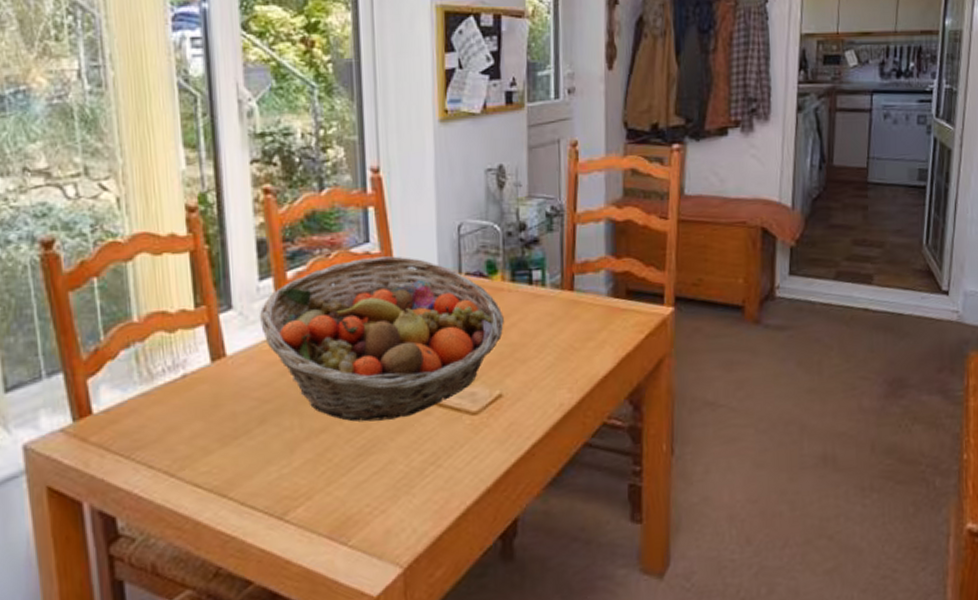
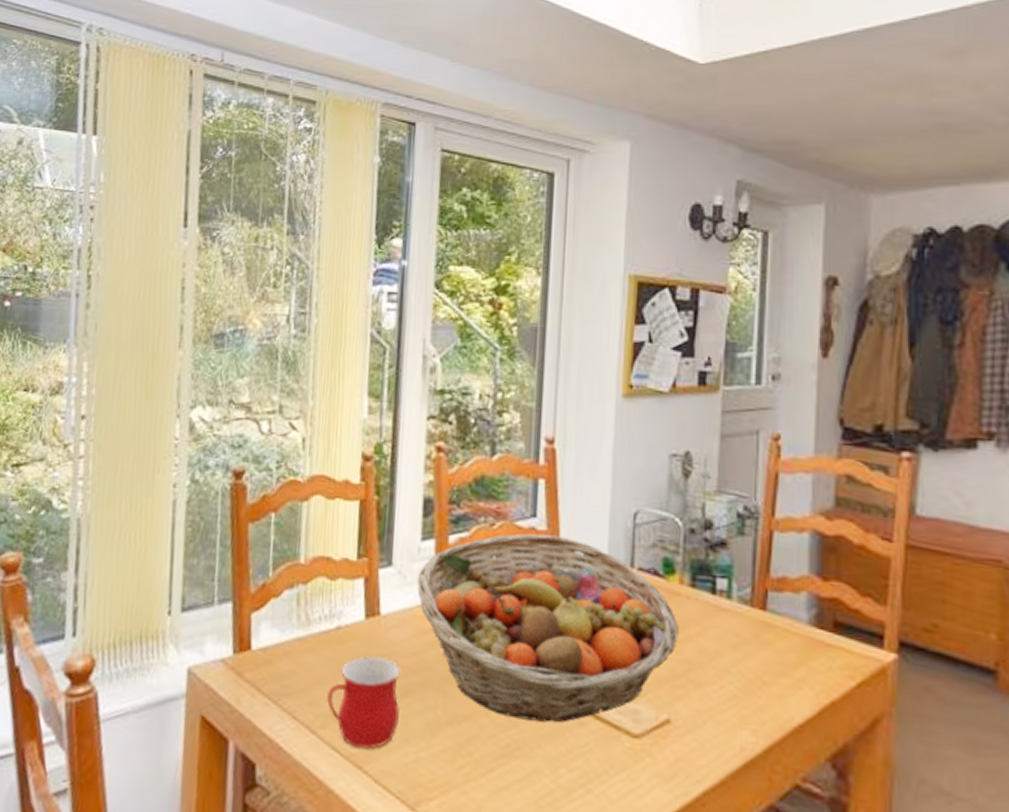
mug: none [182,393,258,480] -> present [327,655,400,750]

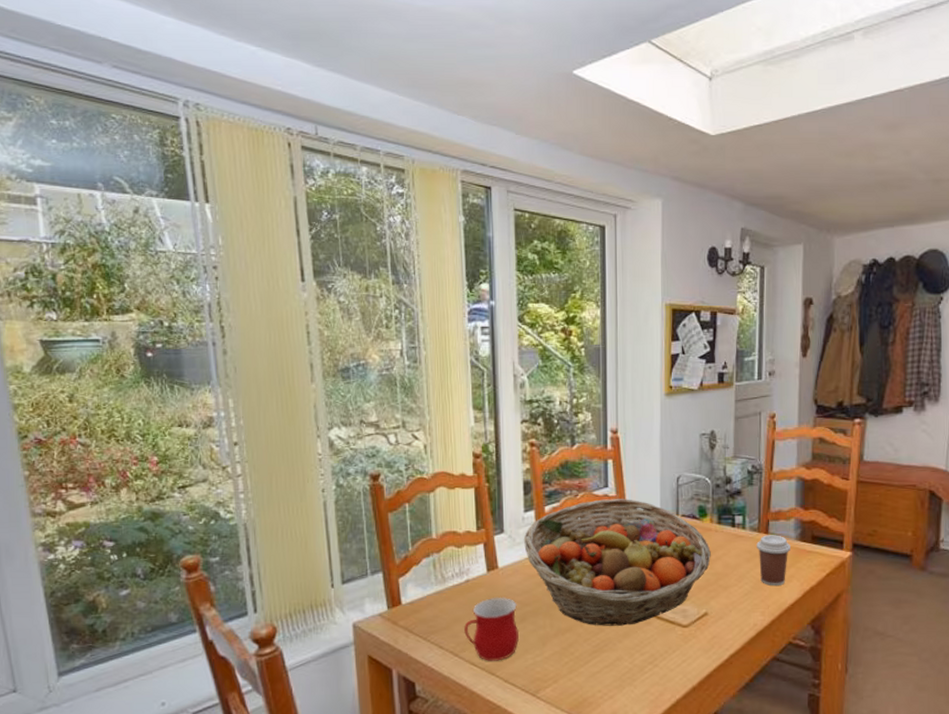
coffee cup: none [748,612,800,692] -> present [756,535,790,586]

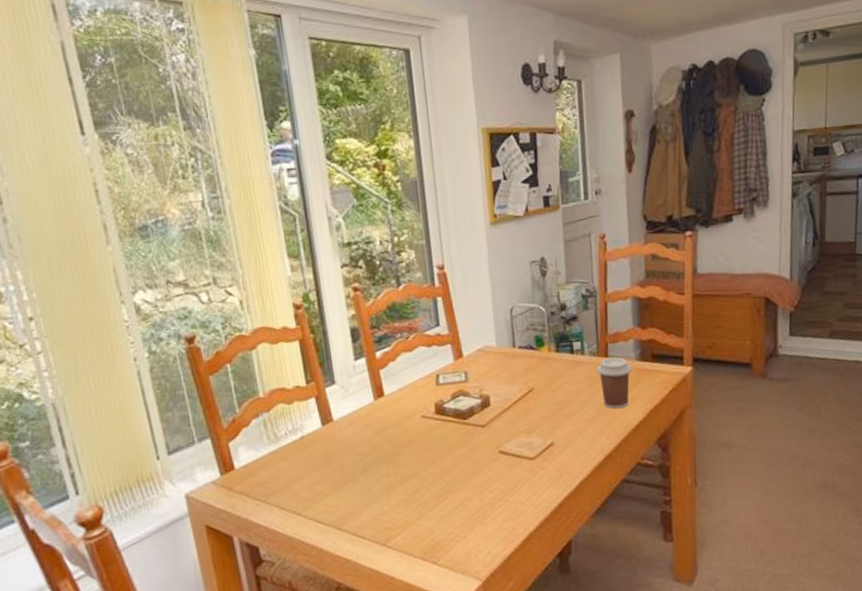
mug: present [464,597,519,661] -> none [304,449,363,517]
fruit basket: present [523,499,711,626] -> none [356,335,552,469]

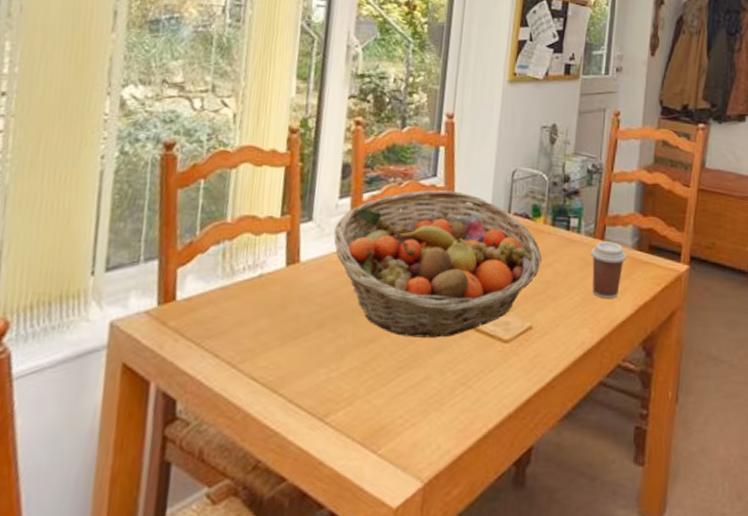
fruit basket: none [356,335,552,469] -> present [333,190,542,338]

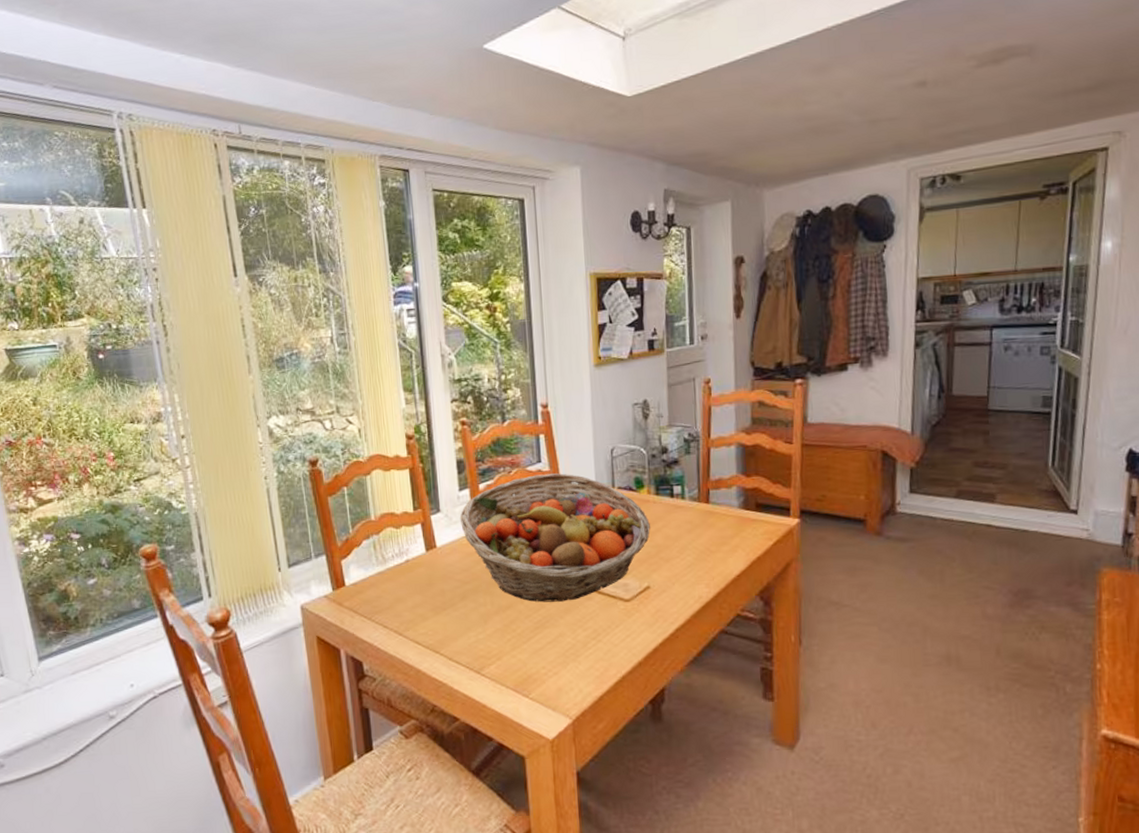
coffee cup: present [591,241,626,299] -> none [697,504,734,556]

